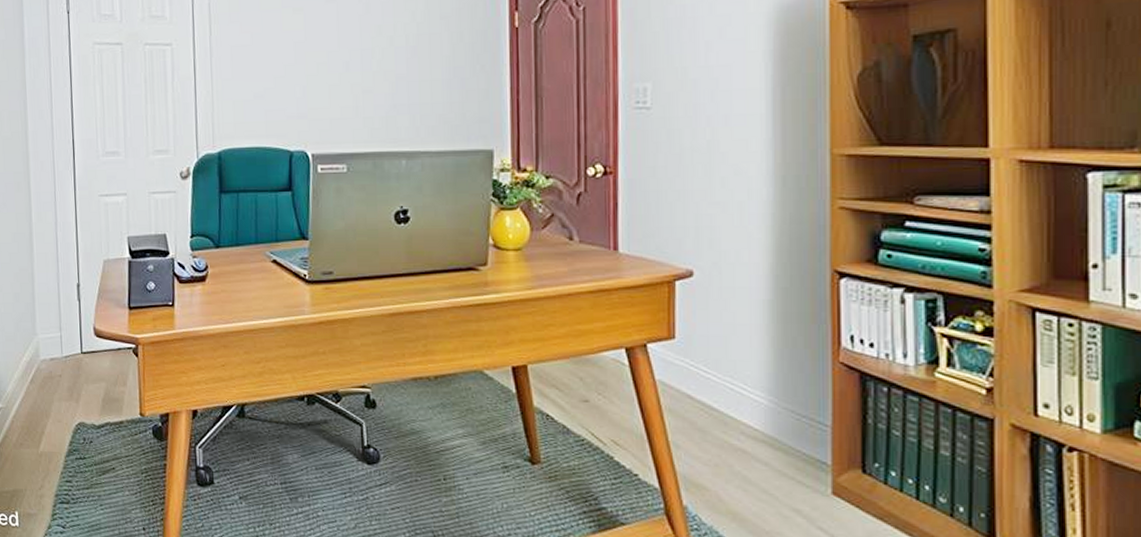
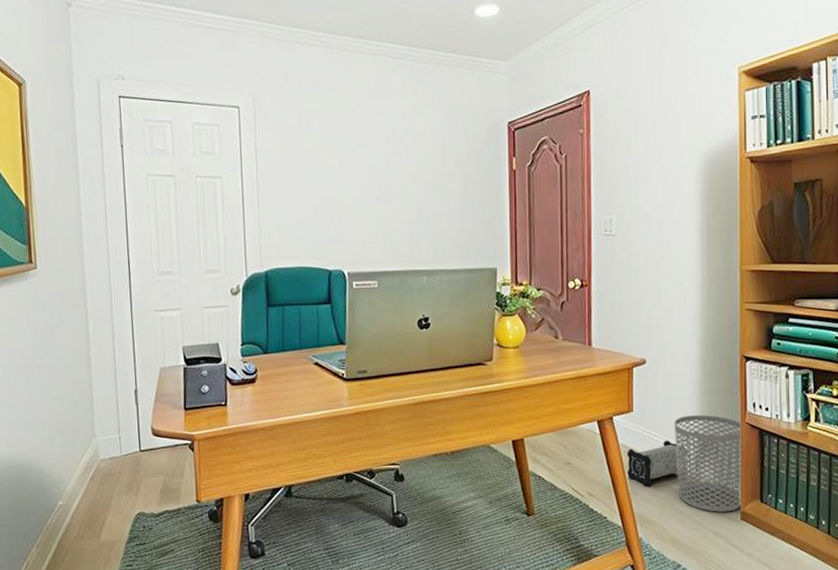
speaker: none [666,379,752,439] -> present [627,440,687,487]
waste bin: none [733,348,835,482] -> present [674,415,743,512]

